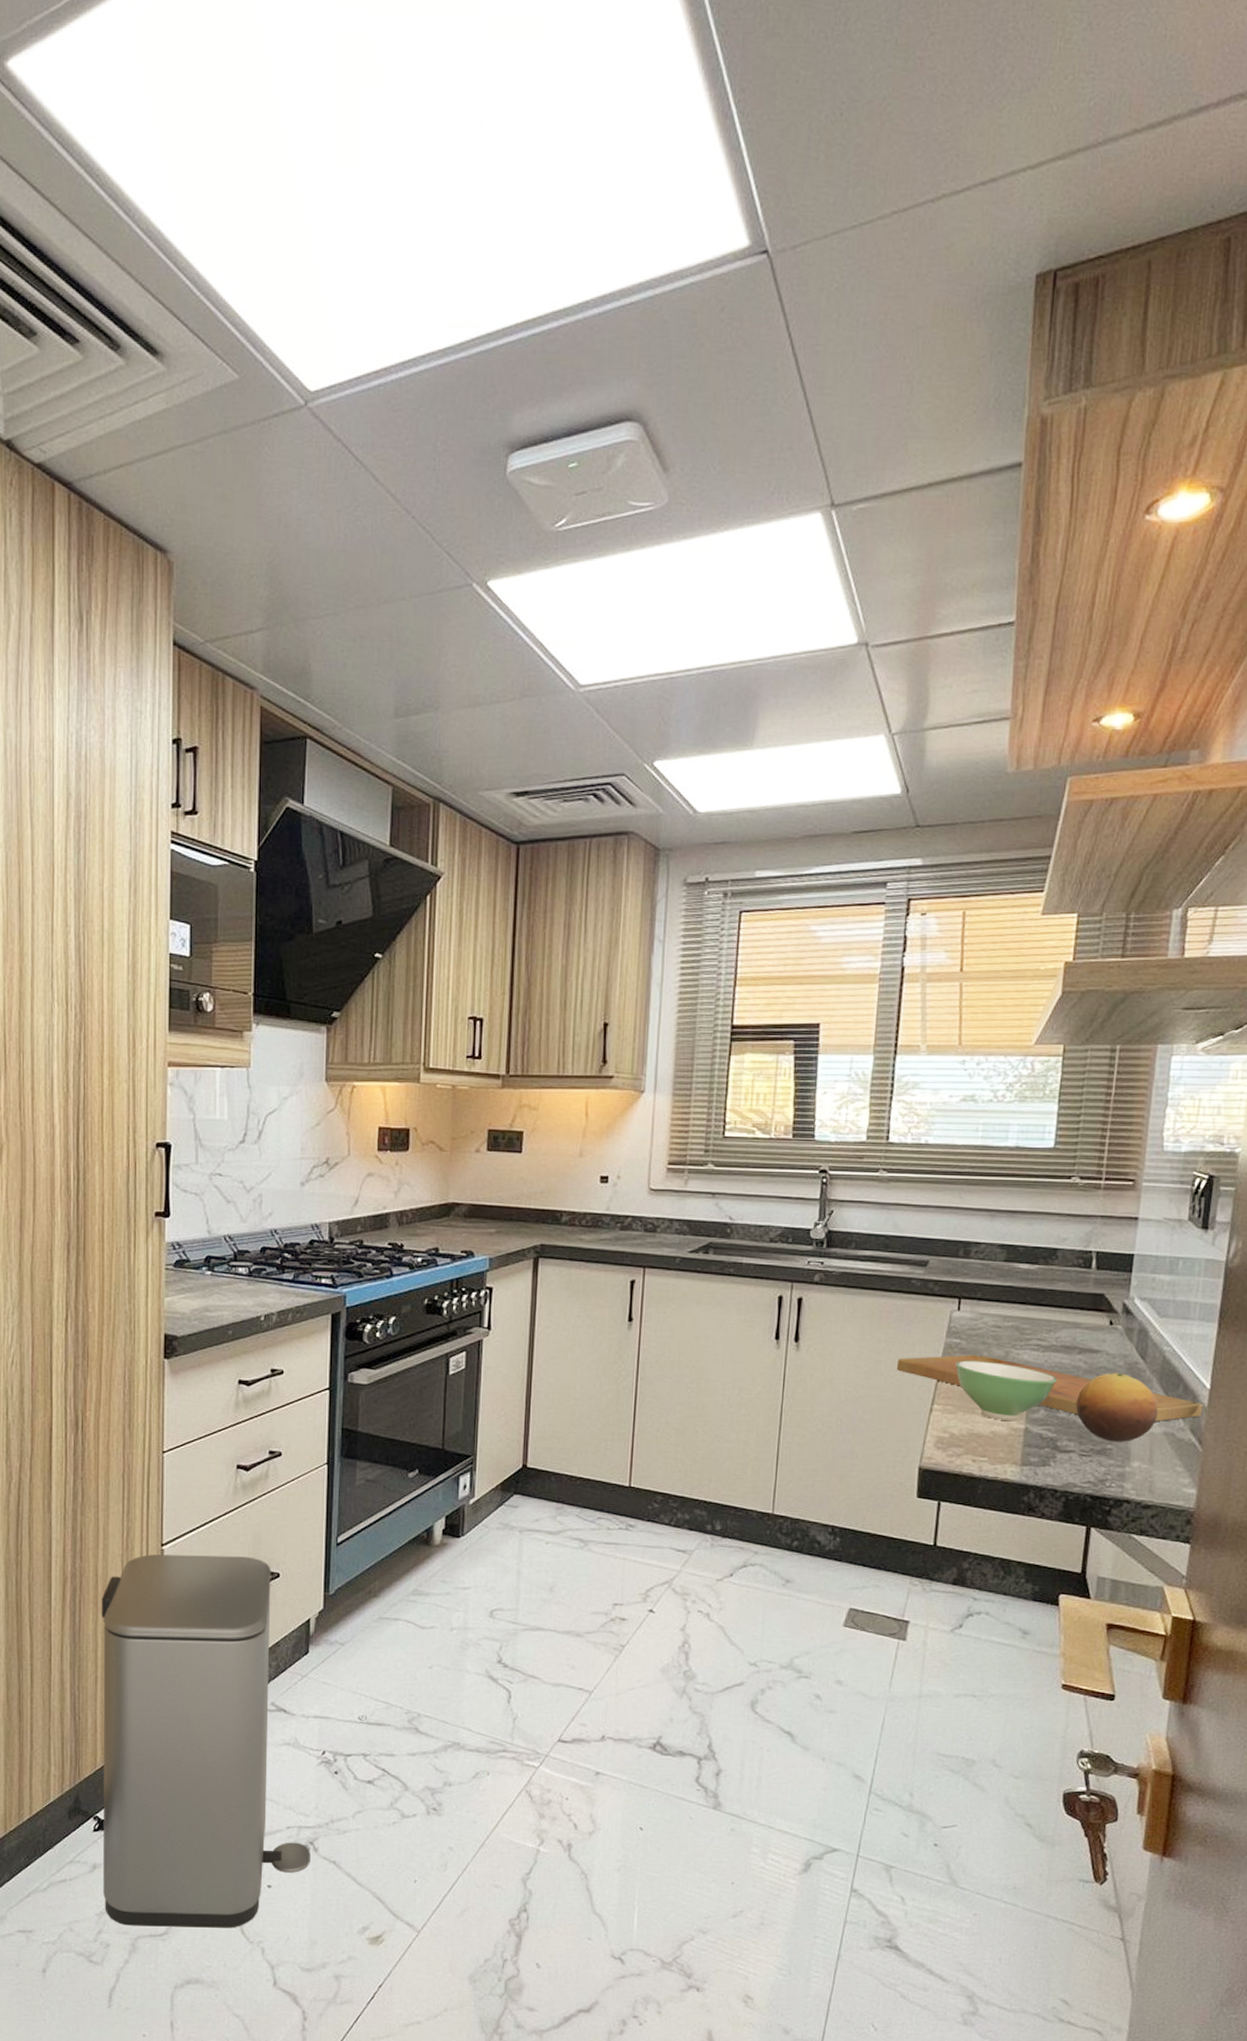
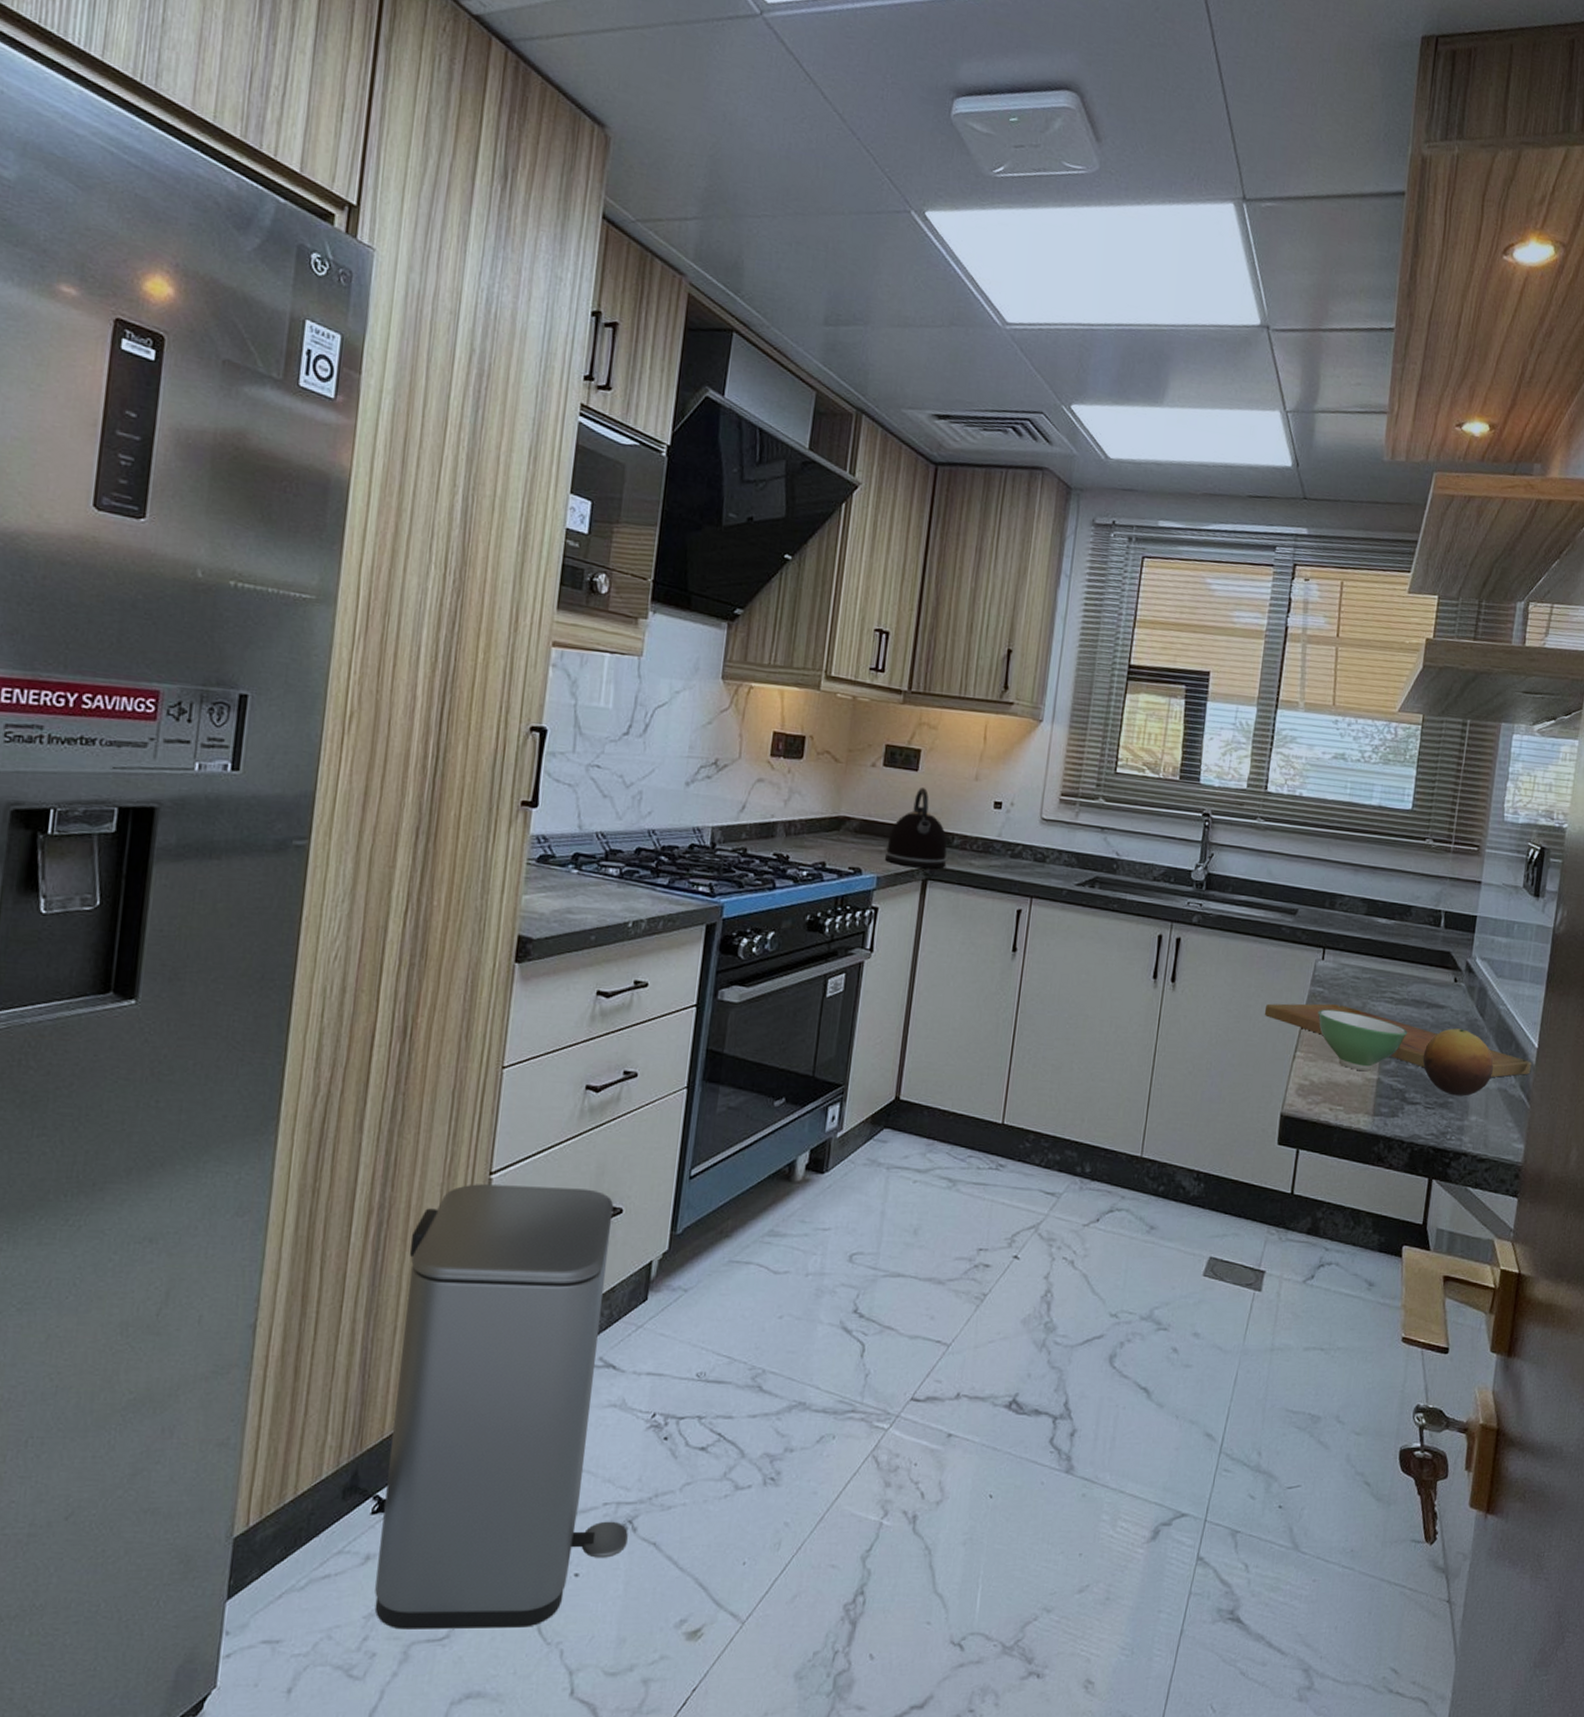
kettle: none [495,1169,557,1247] -> present [885,788,948,869]

